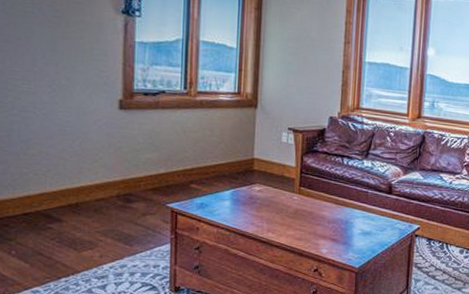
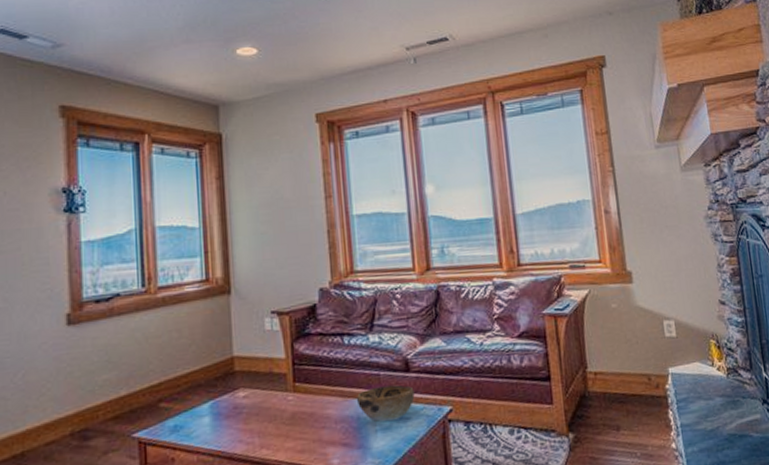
decorative bowl: none [347,201,393,229] -> present [357,385,415,423]

